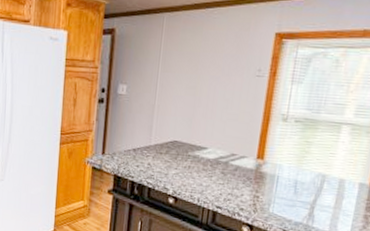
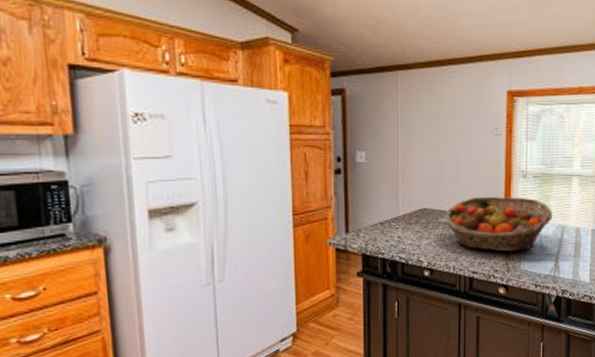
fruit basket: none [194,135,313,194] -> present [444,196,553,252]

